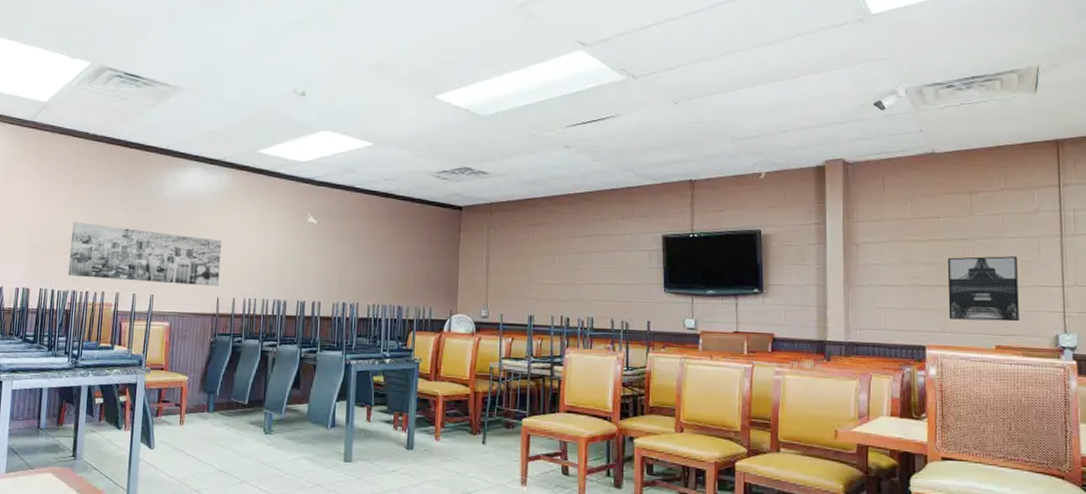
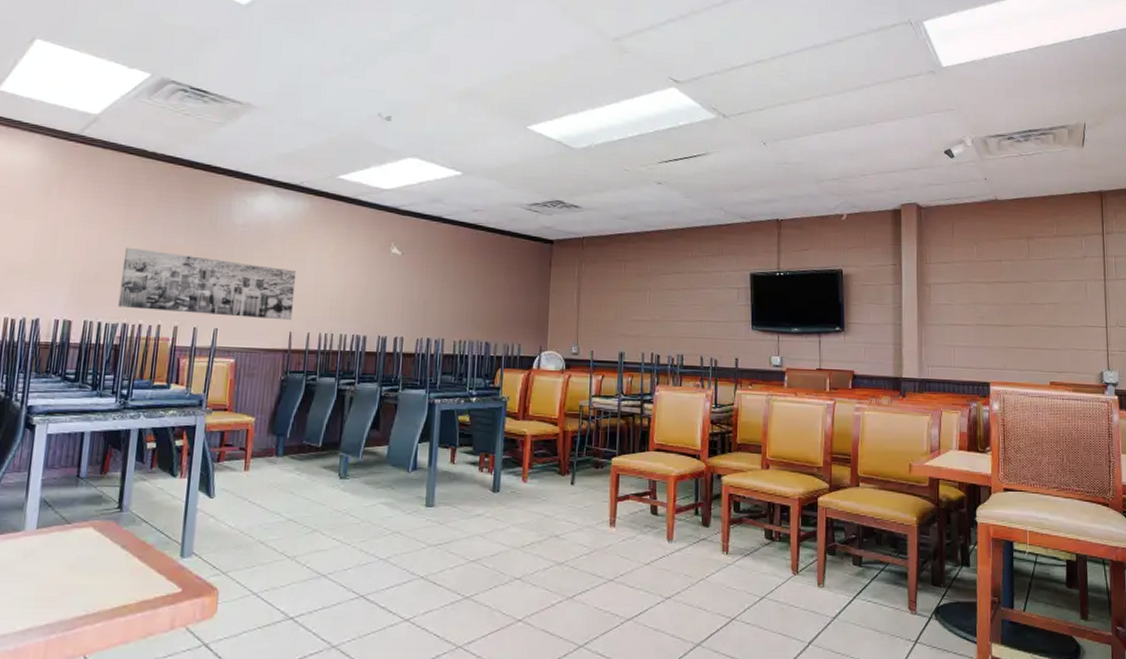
wall art: present [947,256,1019,322] -> none [1009,298,1070,360]

